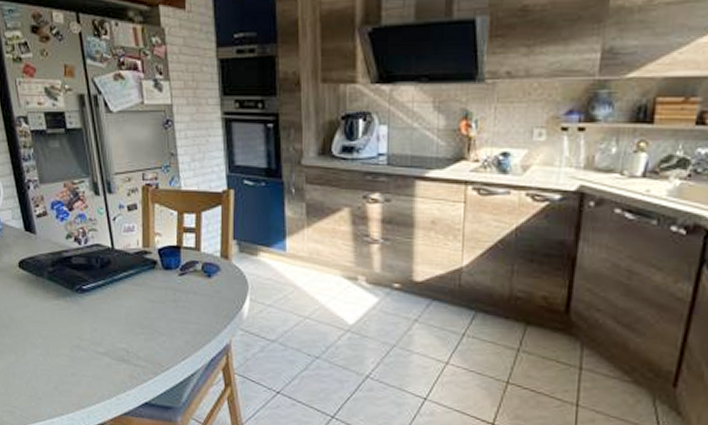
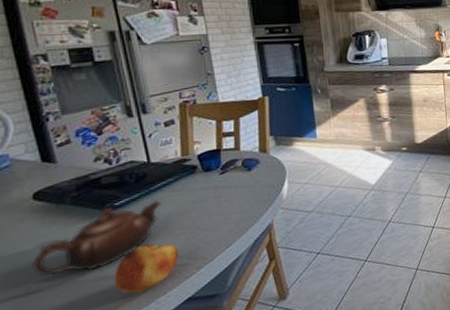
teapot: none [18,289,124,350] -> present [31,199,162,276]
fruit: none [82,335,138,384] -> present [114,243,179,294]

